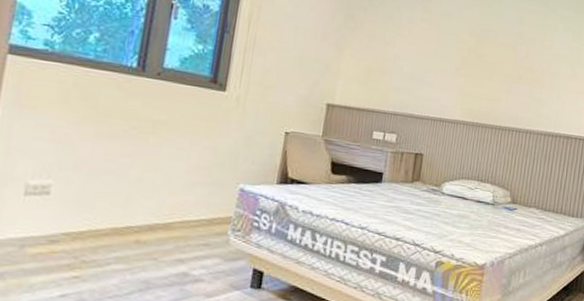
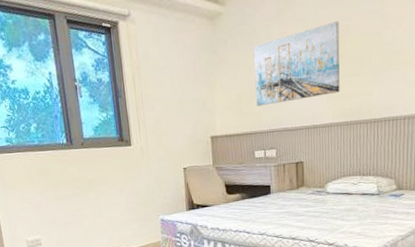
wall art: none [385,22,480,92] -> present [253,21,340,106]

